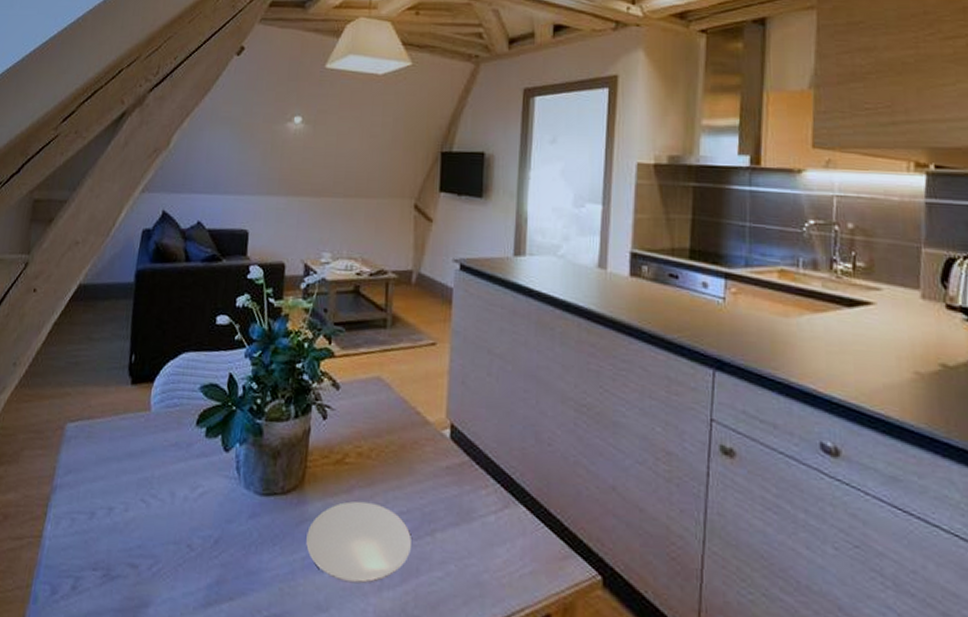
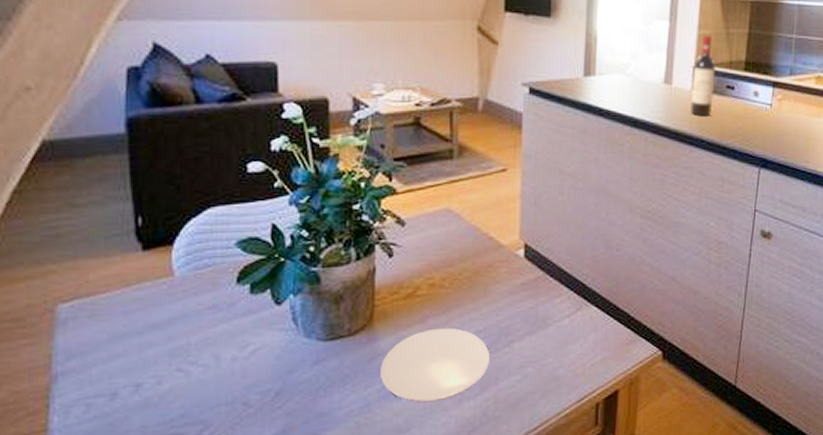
wine bottle: none [628,220,655,306] -> present [691,35,716,117]

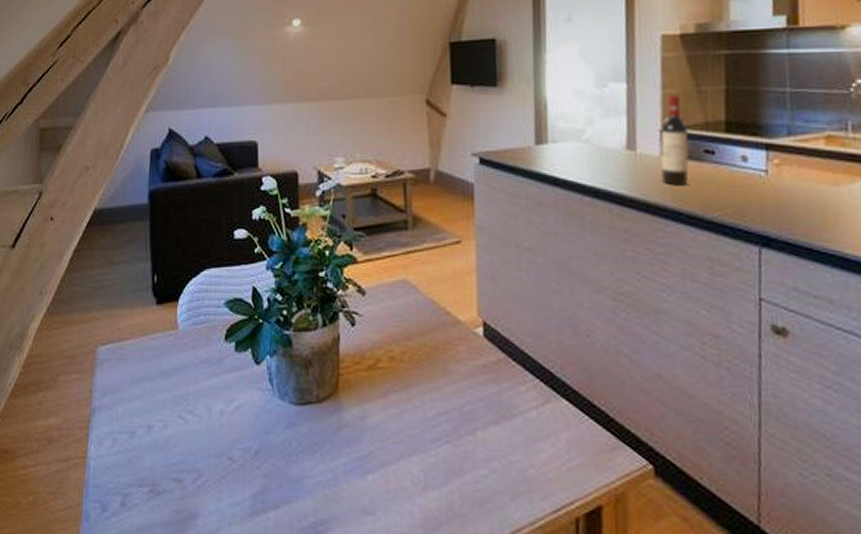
plate: present [380,327,489,403] -> none [346,404,453,486]

